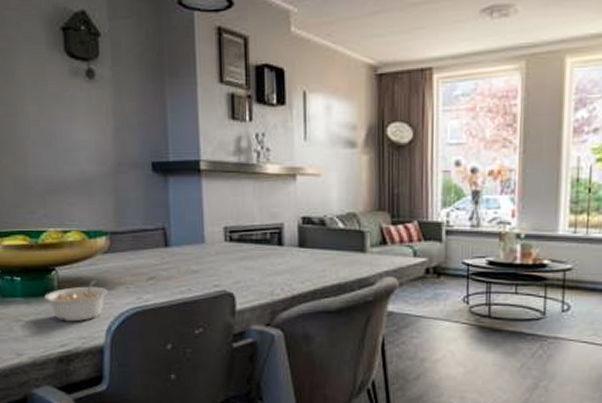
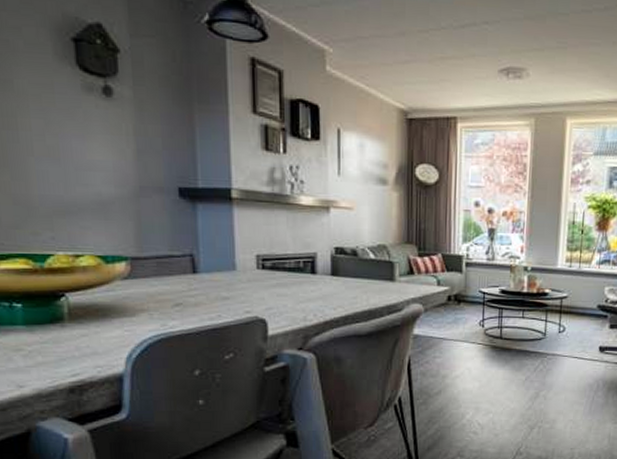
legume: present [44,279,109,322] -> none [52,306,130,350]

